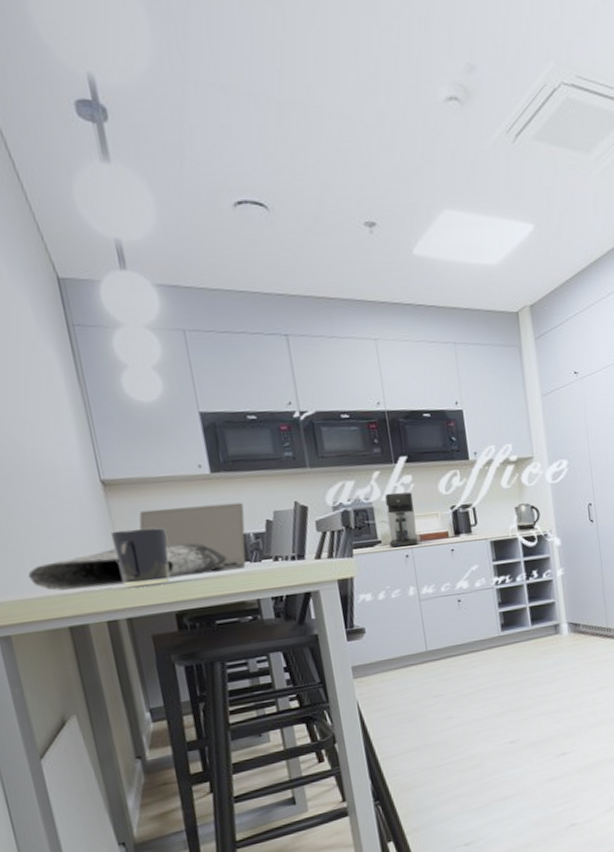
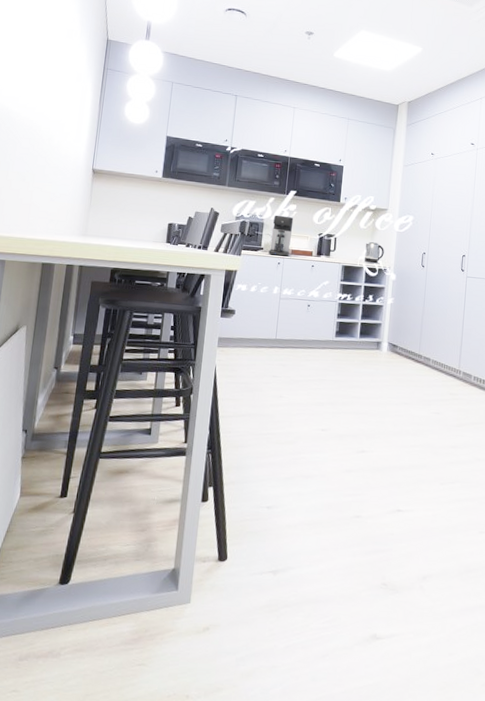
tote bag: present [27,542,228,592] -> none [29,216,156,246]
mug: present [110,528,171,587] -> none [85,204,123,247]
laptop: present [139,502,247,574] -> none [106,194,177,248]

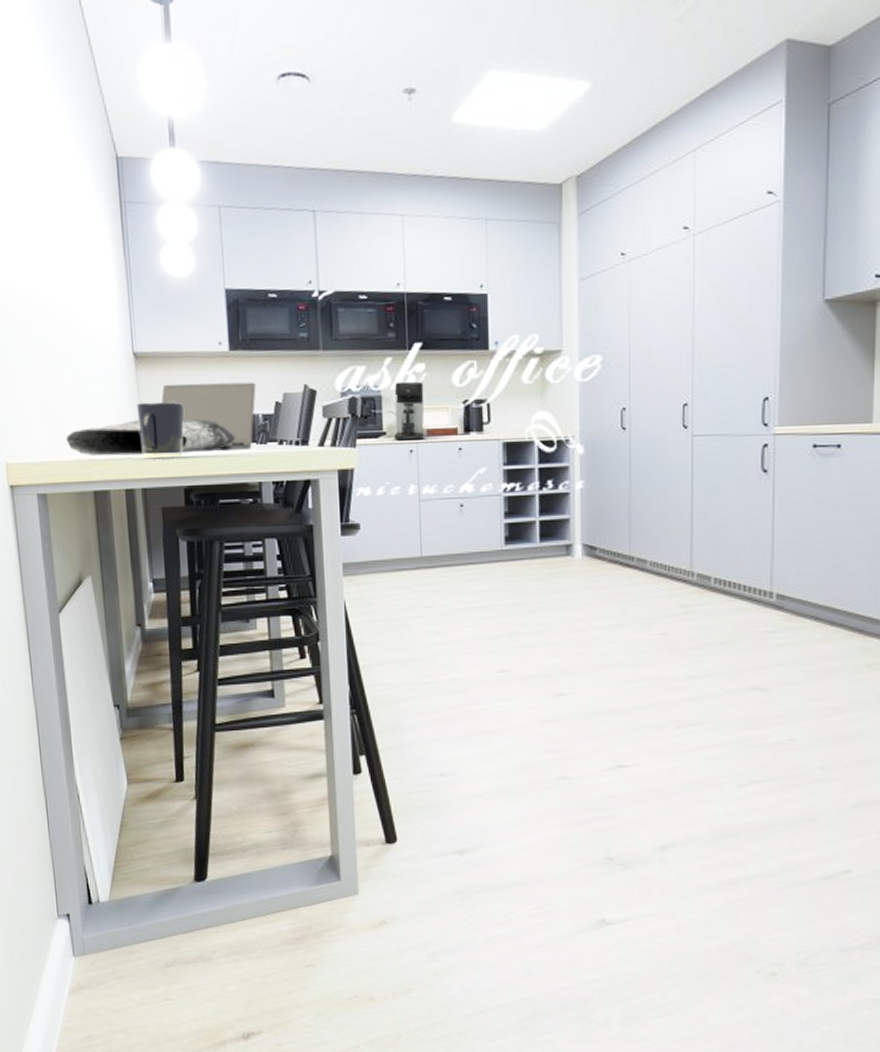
tote bag: none [29,216,156,246] -> present [65,419,236,457]
mug: none [85,204,123,247] -> present [136,402,185,459]
laptop: none [106,194,177,248] -> present [161,382,256,452]
kettle: present [364,241,384,264] -> none [533,401,563,434]

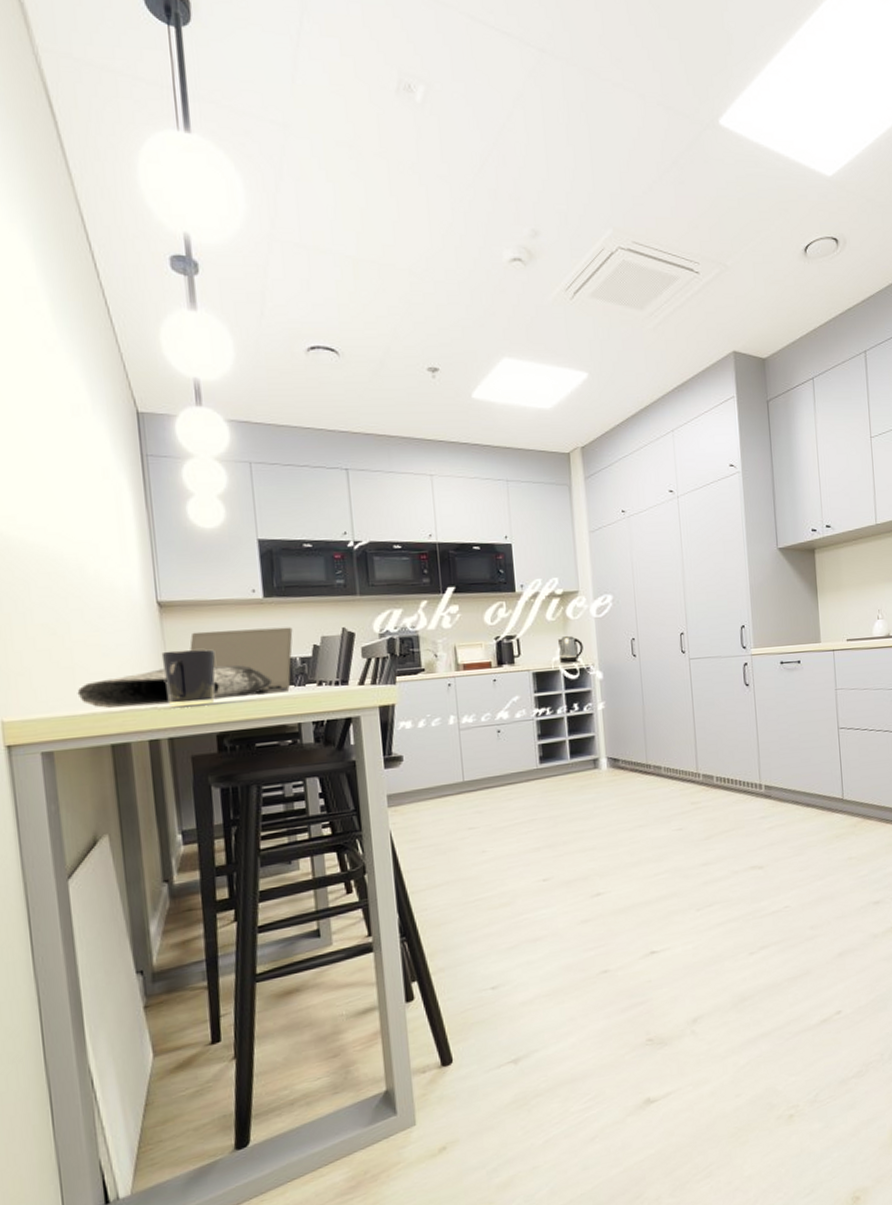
coffee maker: present [394,381,424,441] -> none [431,621,461,676]
kettle: none [533,401,563,434] -> present [557,635,583,664]

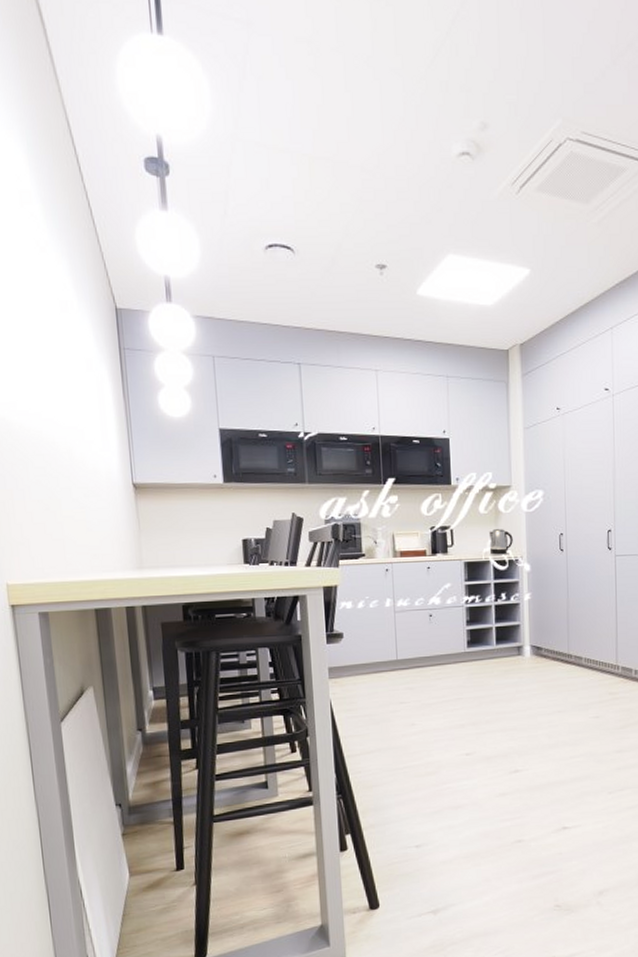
tote bag: present [77,664,273,709] -> none [67,543,231,578]
mug: present [161,649,216,707] -> none [136,527,182,579]
laptop: present [189,627,293,696] -> none [160,510,249,572]

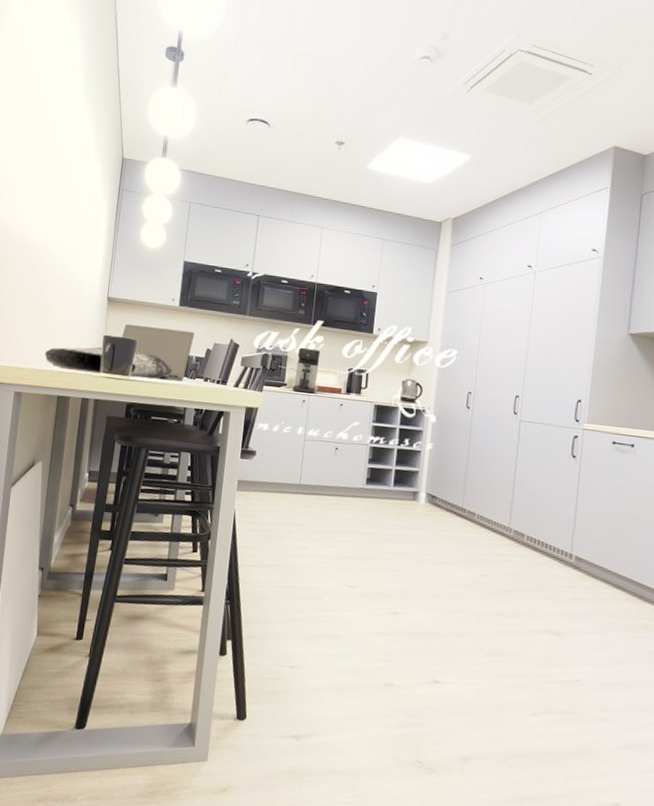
tote bag: none [67,543,231,578] -> present [44,347,173,380]
mug: none [136,527,182,579] -> present [100,334,138,380]
laptop: none [160,510,249,572] -> present [122,324,195,382]
coffee maker: none [372,510,398,561] -> present [292,347,321,394]

